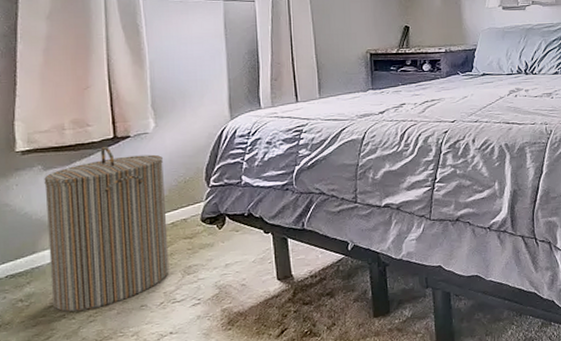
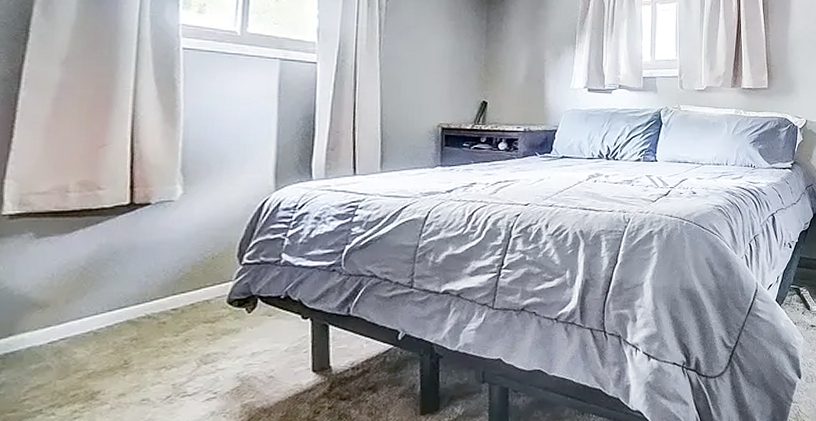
laundry hamper: present [44,146,169,312] -> none [28,213,188,407]

